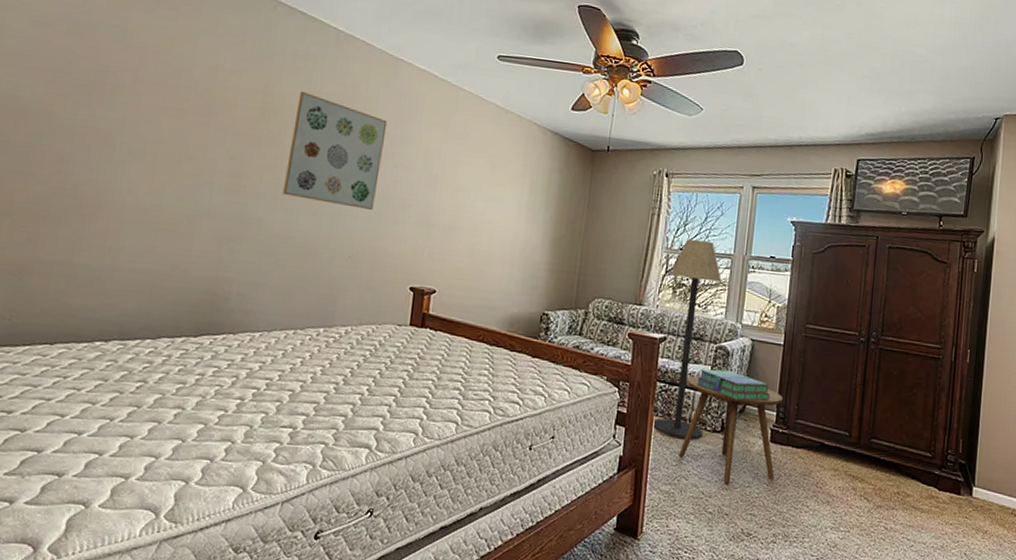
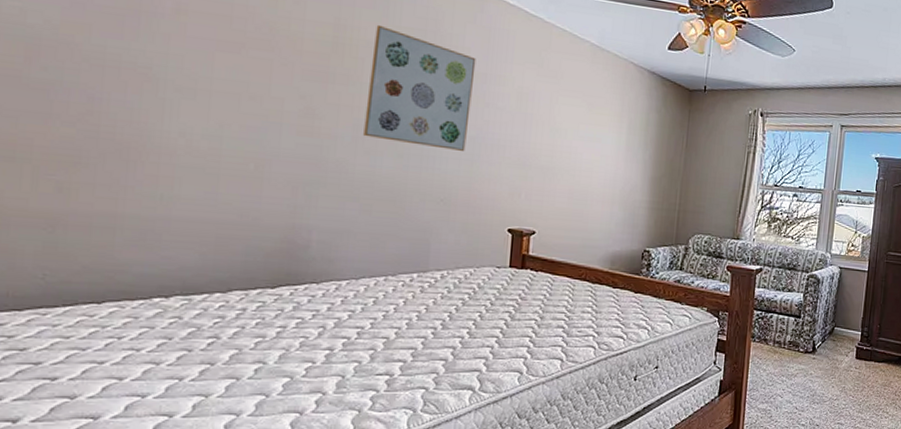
floor lamp: present [651,239,722,440] -> none [749,175,813,361]
side table: present [679,375,783,484] -> none [774,303,867,399]
stack of books: present [697,369,770,401] -> none [790,296,856,323]

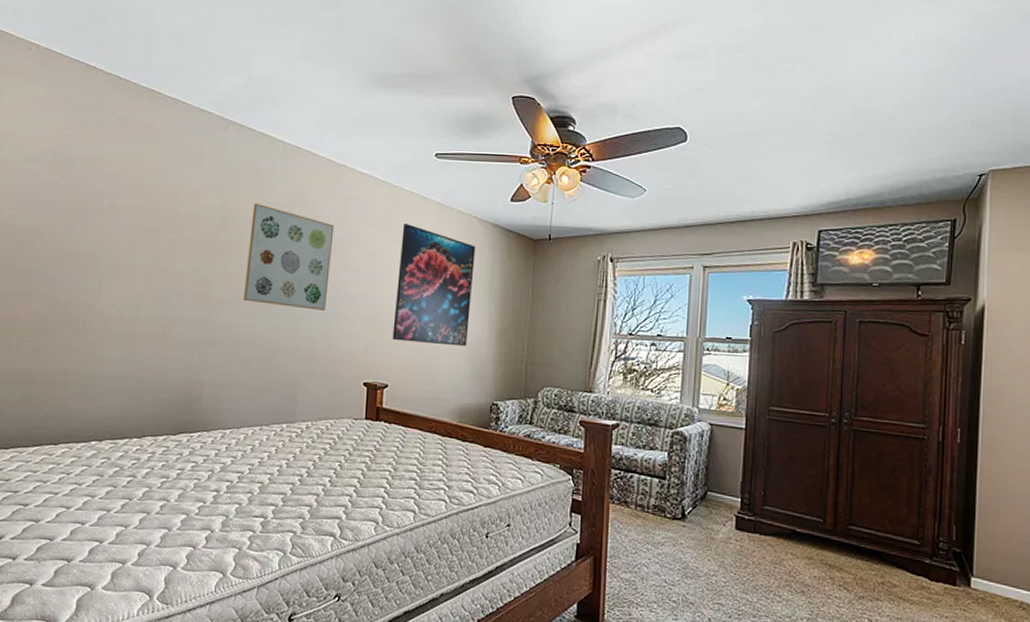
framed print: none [541,63,631,194] -> present [392,224,476,347]

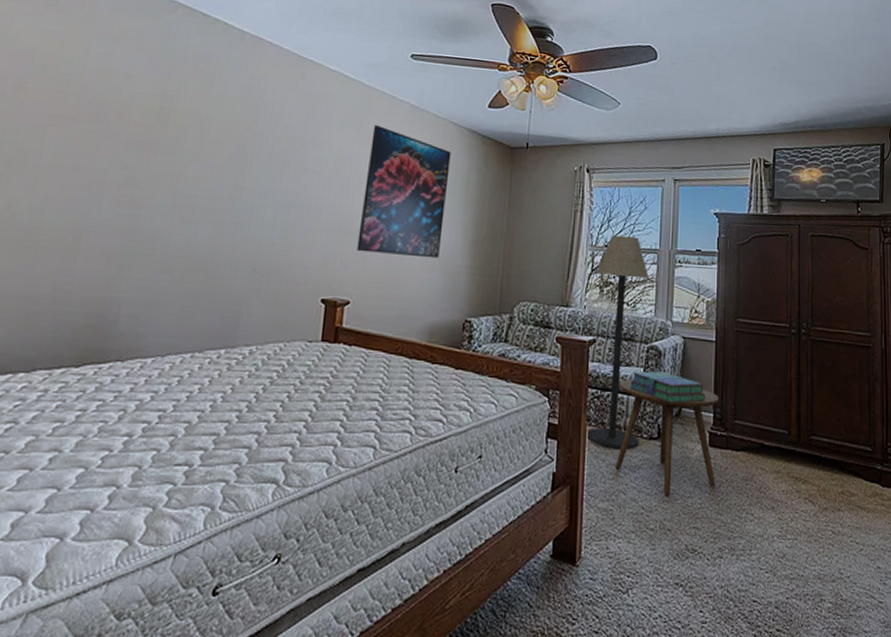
wall art: present [243,202,334,310] -> none [181,94,296,217]
floor lamp: none [608,323,675,528] -> present [585,235,649,450]
side table: none [638,462,747,573] -> present [615,379,719,496]
stack of books: none [653,455,733,487] -> present [630,371,705,404]

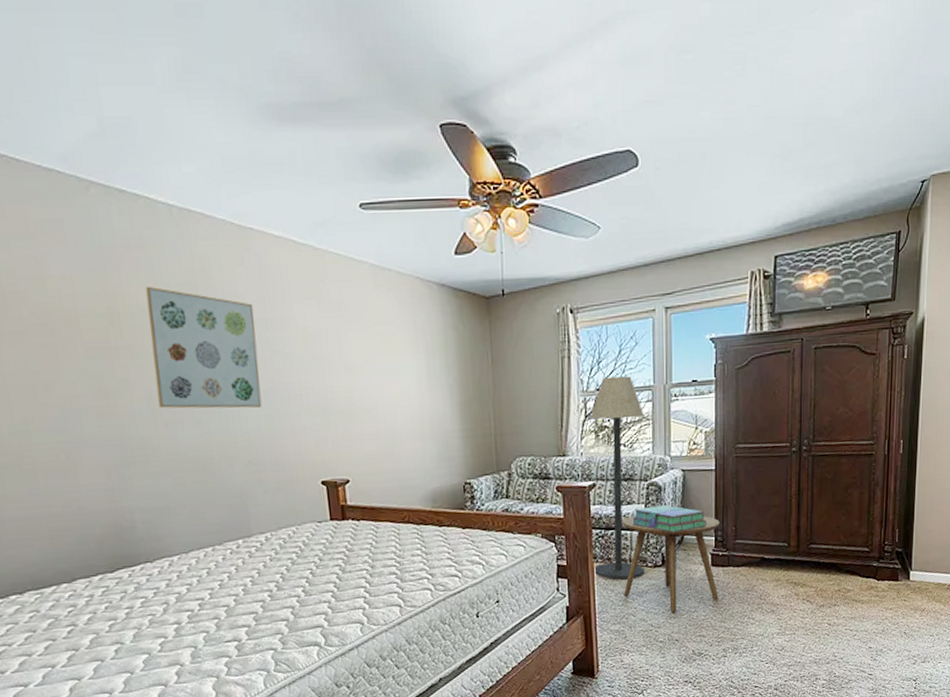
wall art: none [181,94,296,217] -> present [145,286,262,409]
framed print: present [356,125,451,259] -> none [335,293,429,431]

